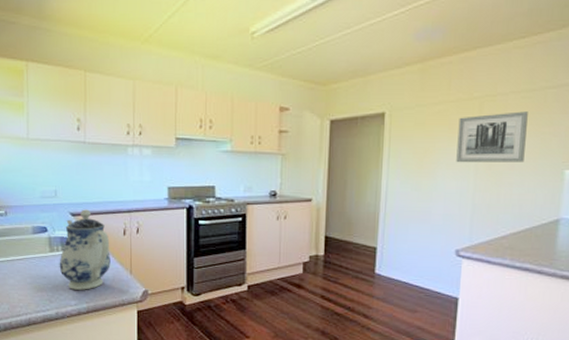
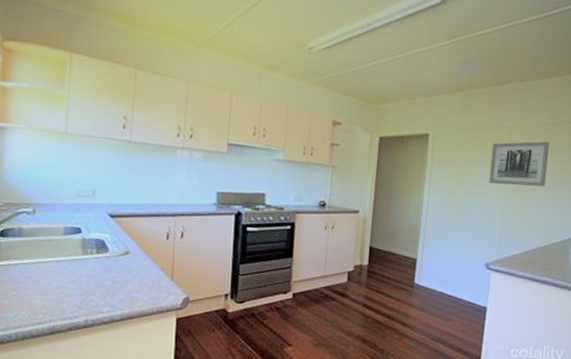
teapot: present [59,209,111,290] -> none [92,211,151,296]

